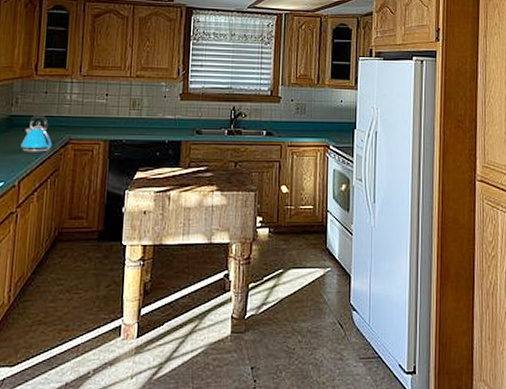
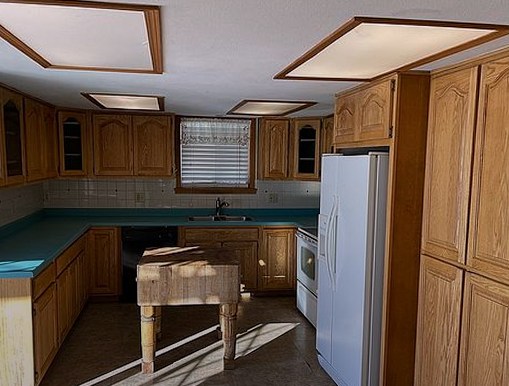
kettle: present [21,114,53,152] -> none [54,207,78,237]

